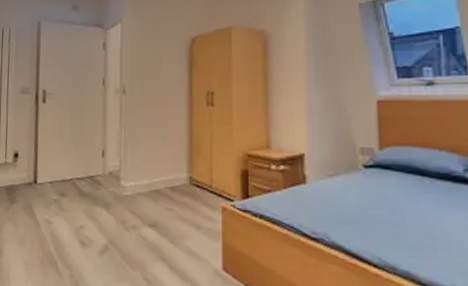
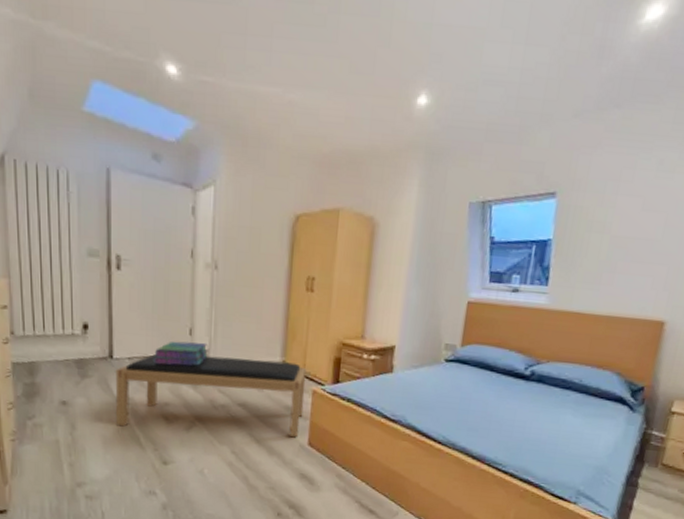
bench: none [37,176,214,260] -> present [115,354,307,437]
stack of books: none [71,163,119,187] -> present [154,341,208,366]

